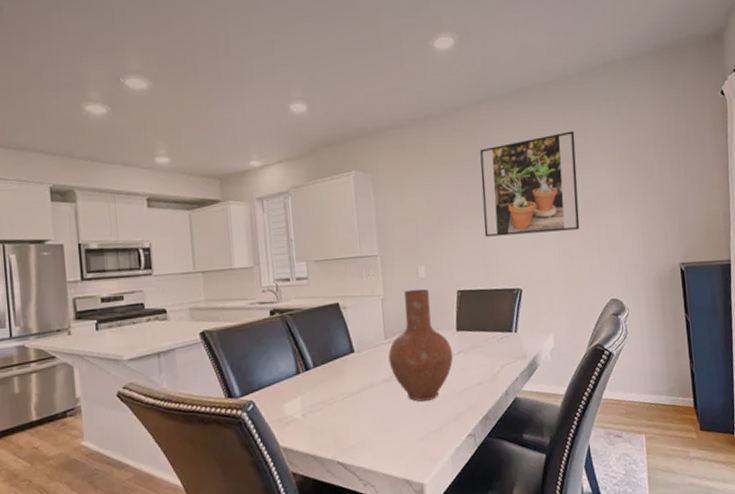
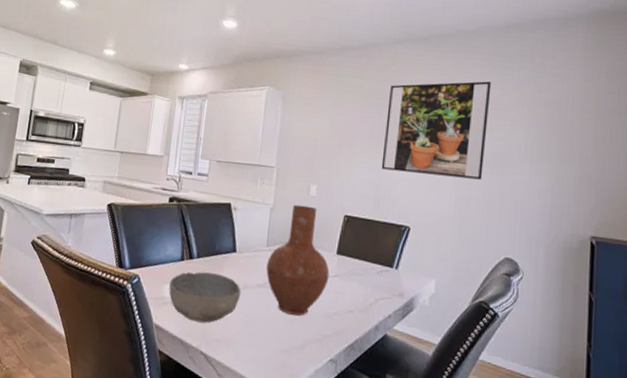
bowl: none [289,378,368,434] -> present [169,272,241,323]

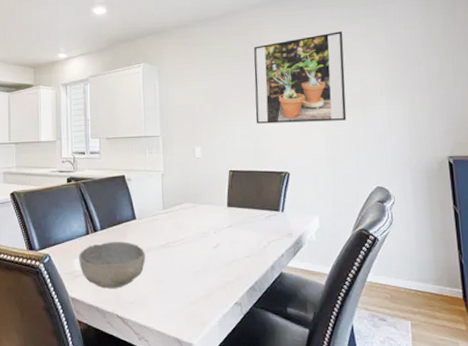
vase: present [266,204,330,316] -> none [165,167,224,268]

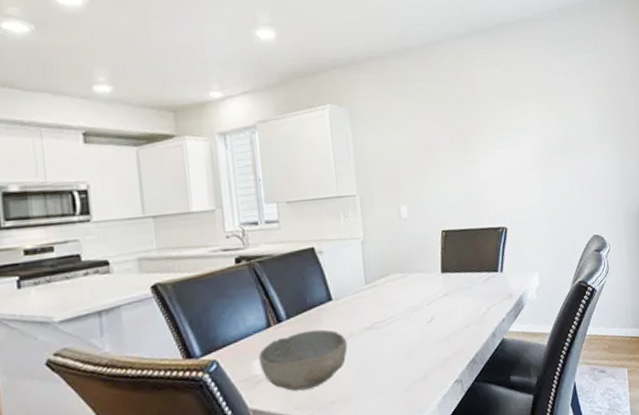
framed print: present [254,31,347,124] -> none [463,68,563,175]

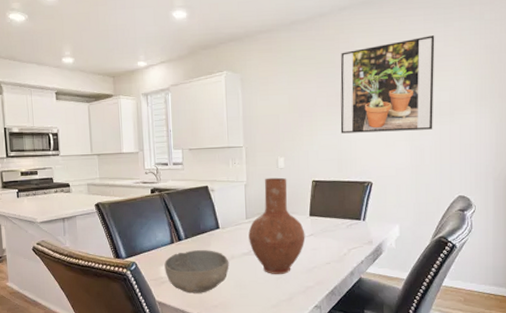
vase: none [369,229,439,350] -> present [248,177,305,274]
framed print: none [463,68,563,175] -> present [340,35,435,134]

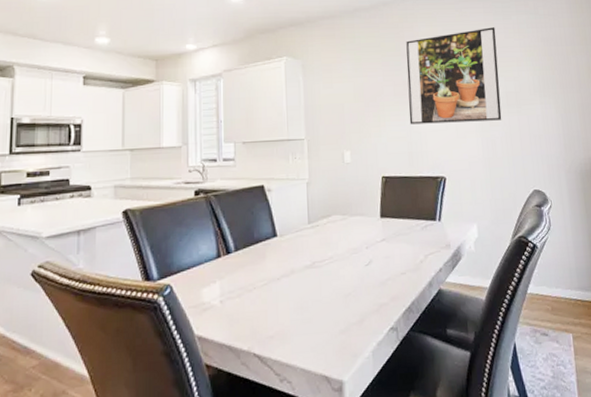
bowl: present [164,250,229,294] -> none [208,264,289,322]
vase: present [248,177,305,274] -> none [311,173,377,291]

